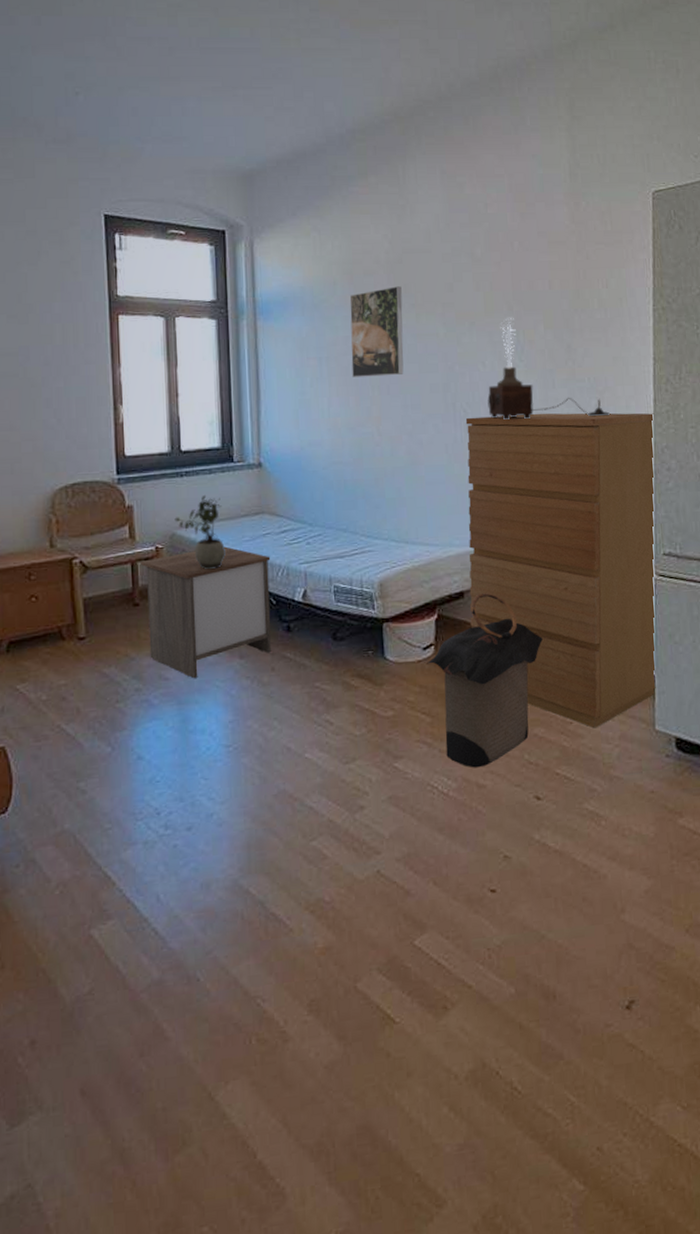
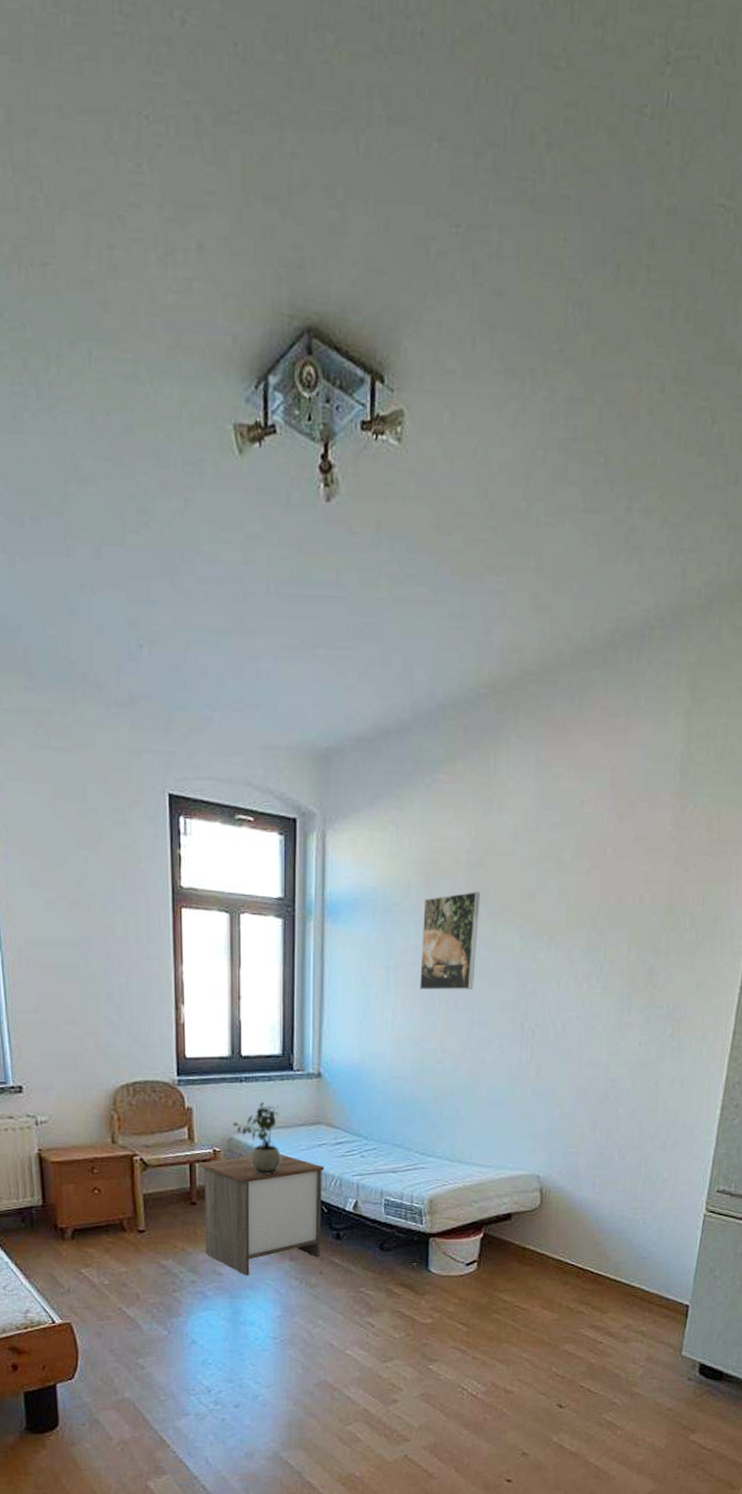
laundry hamper: present [427,592,544,768] -> none [468,1215,585,1375]
dresser: present [465,413,656,729] -> none [514,1039,732,1349]
table lamp: present [487,318,610,420] -> none [557,934,684,1047]

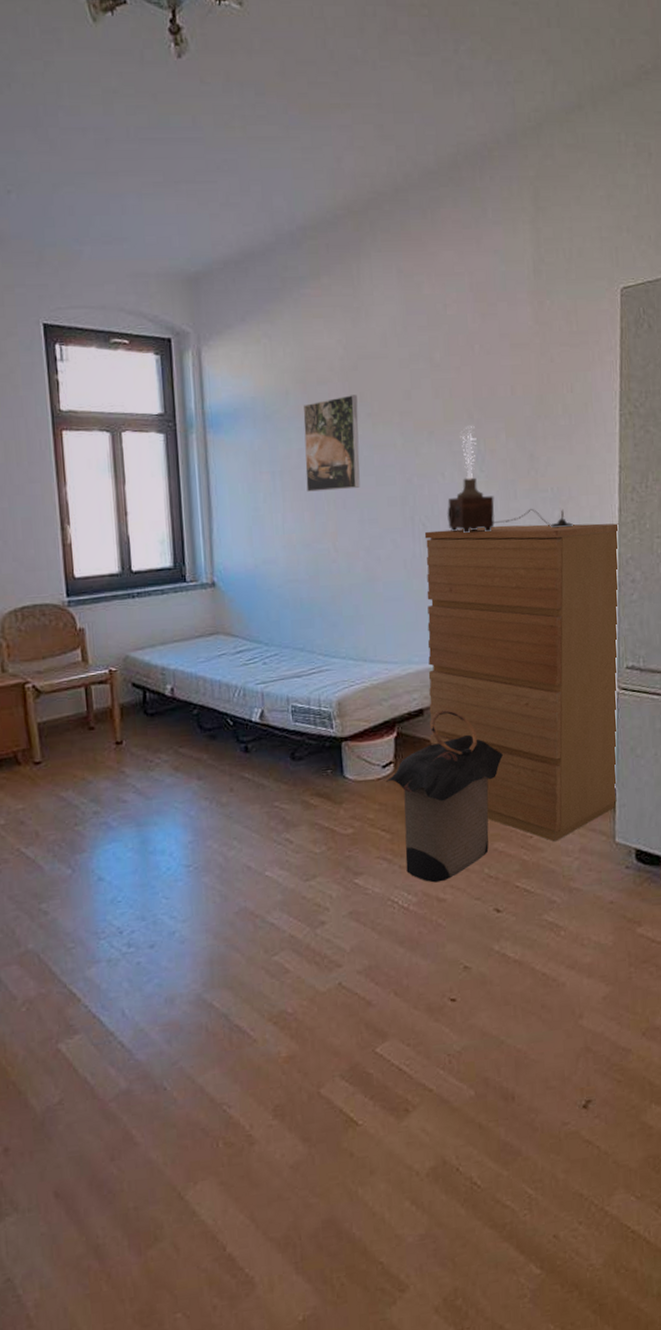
nightstand: present [199,1154,325,1275] -> none [94,668,229,800]
potted plant: present [232,1101,281,1174] -> none [127,615,181,691]
laundry hamper: none [468,1215,585,1375] -> present [386,709,504,883]
dresser: none [514,1039,732,1349] -> present [424,523,620,842]
table lamp: none [557,934,684,1047] -> present [447,426,573,533]

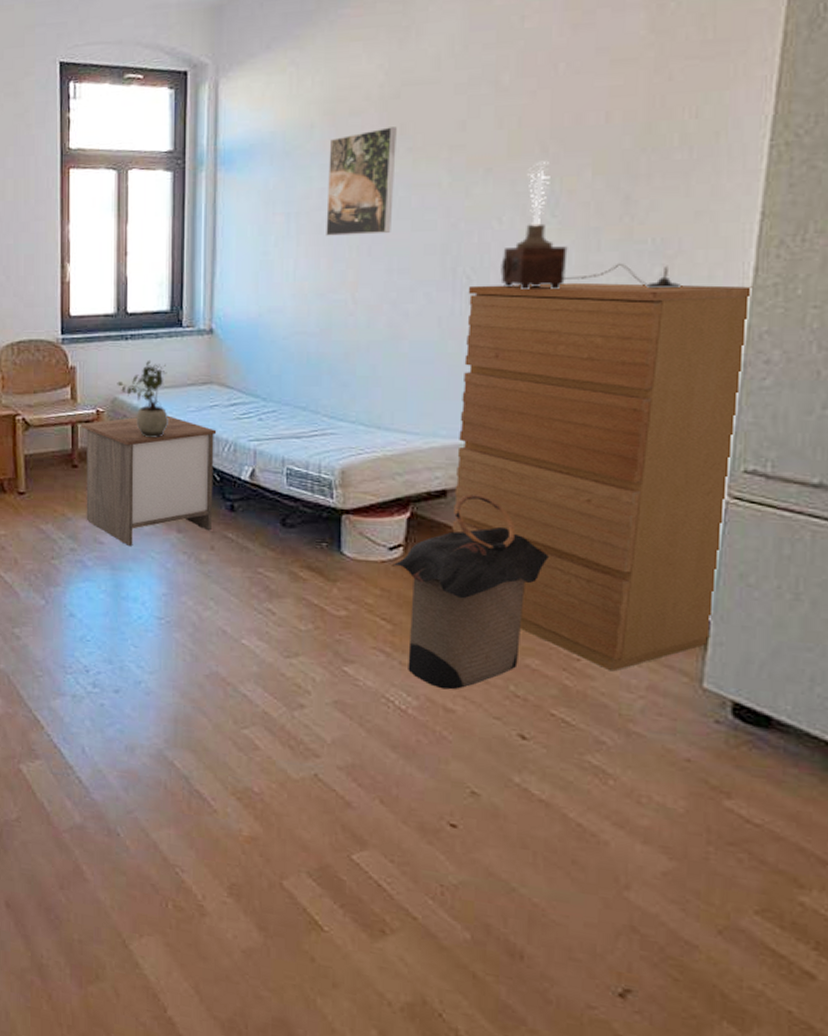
nightstand: none [94,668,229,800] -> present [81,415,217,546]
potted plant: none [127,615,181,691] -> present [117,359,168,437]

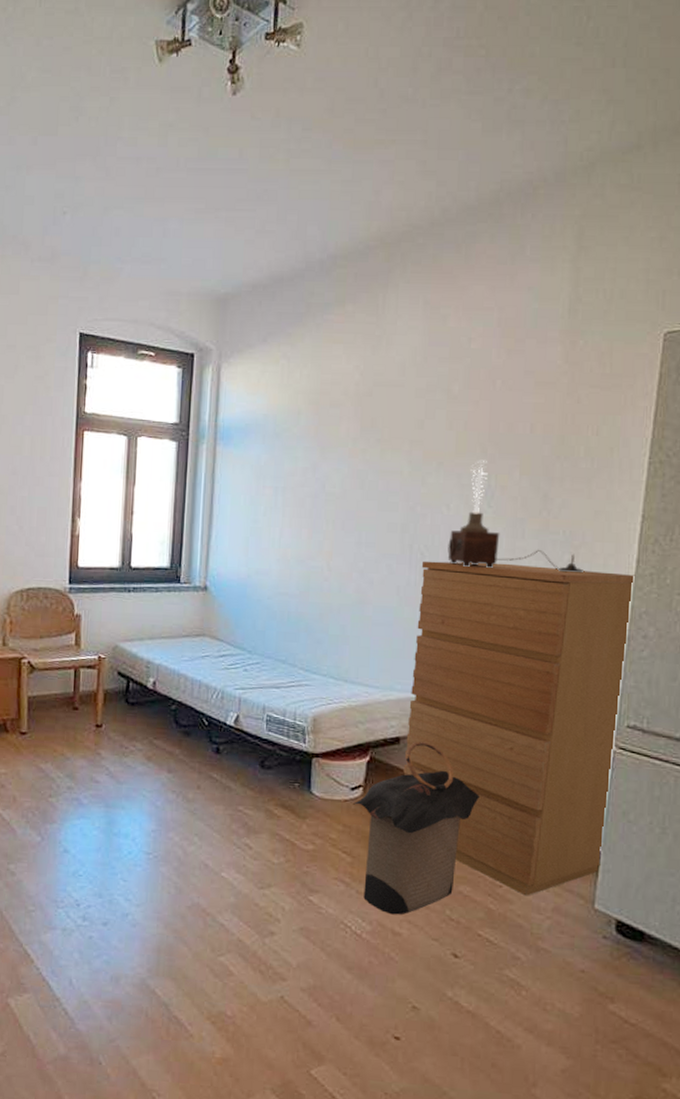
nightstand: present [81,415,217,546] -> none [83,663,207,785]
potted plant: present [117,359,168,437] -> none [118,611,165,684]
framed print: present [326,127,397,236] -> none [307,420,368,512]

